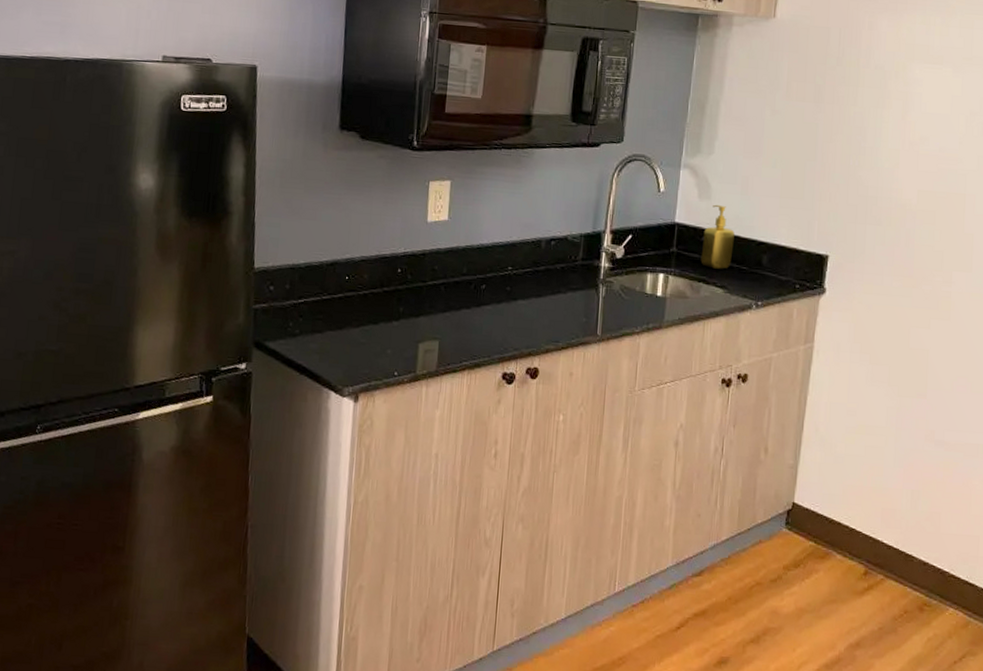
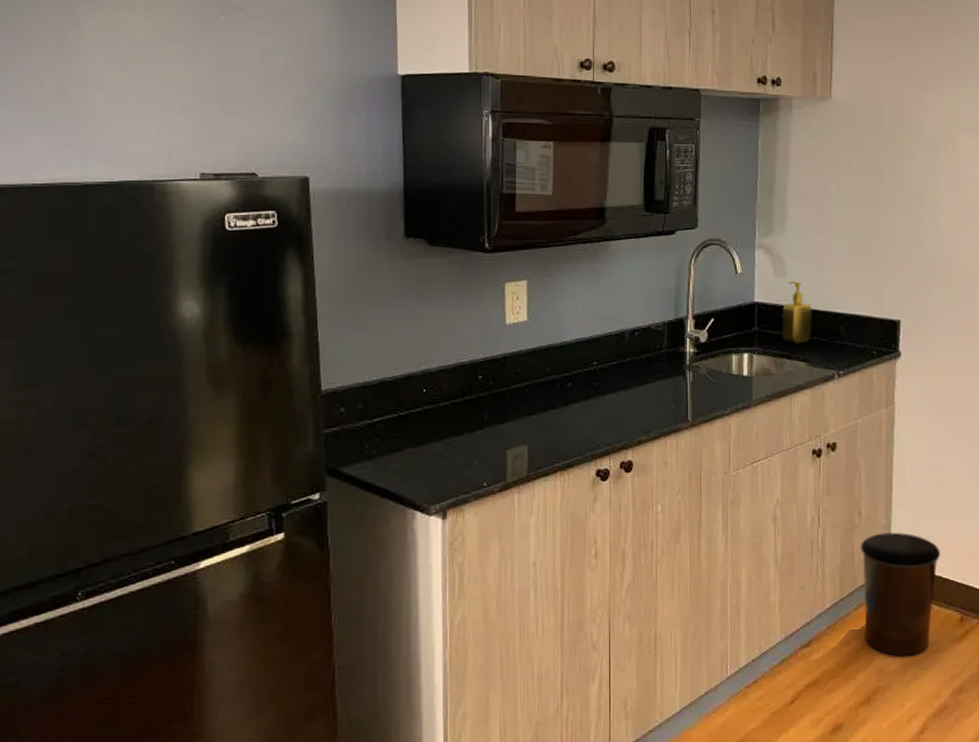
waste bin: none [759,472,849,602] -> present [861,532,941,657]

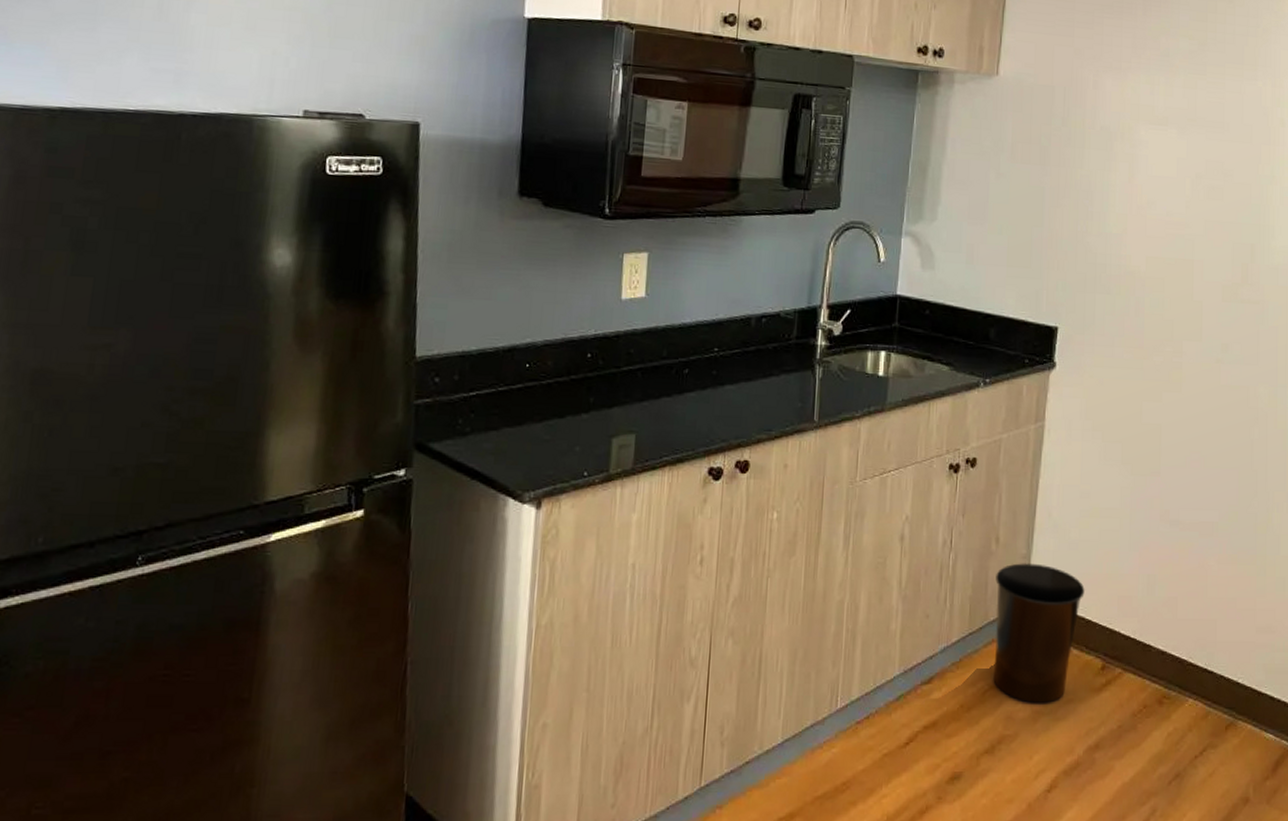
soap dispenser: present [782,281,812,344] -> none [925,274,960,345]

